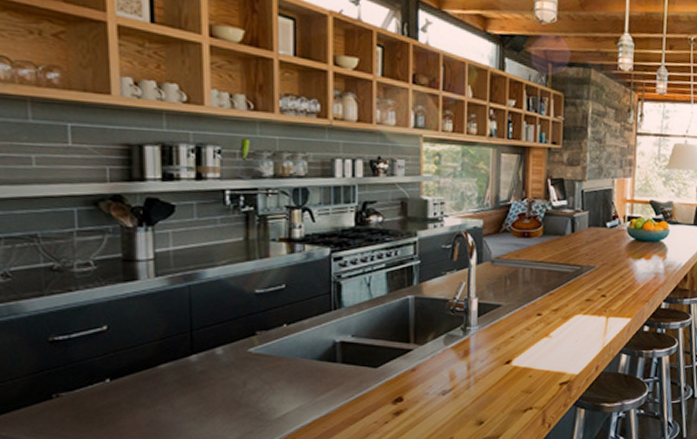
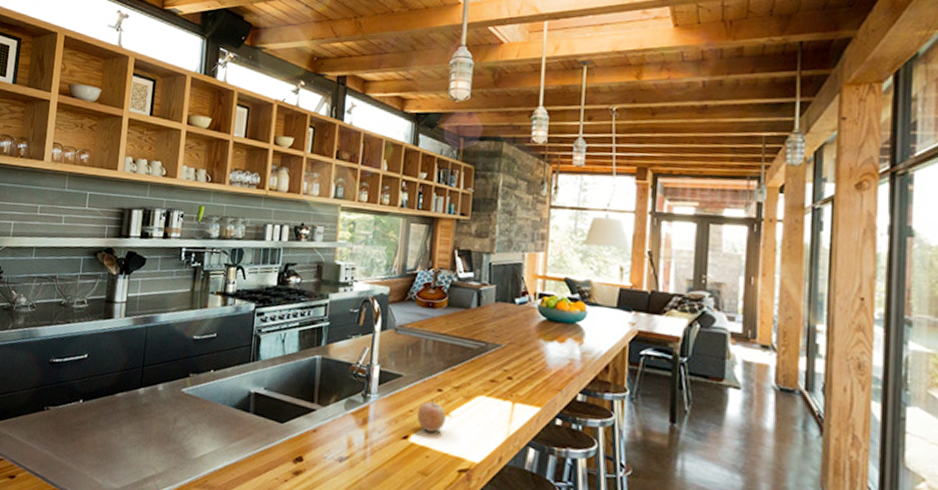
fruit: none [519,324,546,353] -> present [417,399,446,432]

